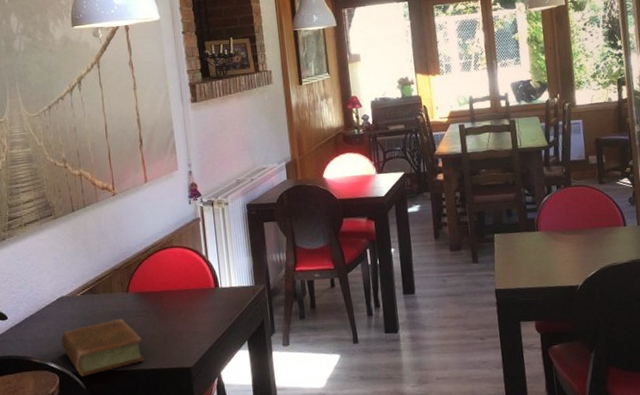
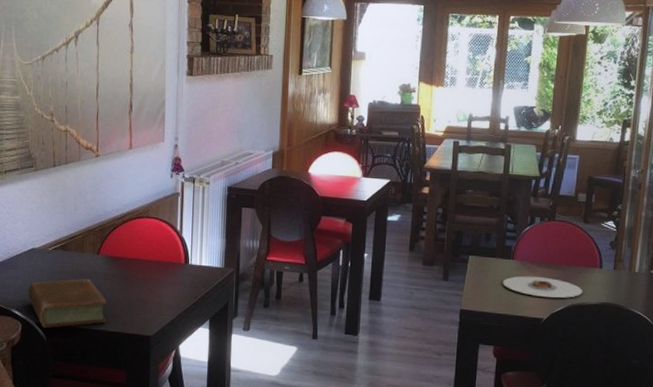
plate: none [531,243,613,265] -> present [502,276,583,298]

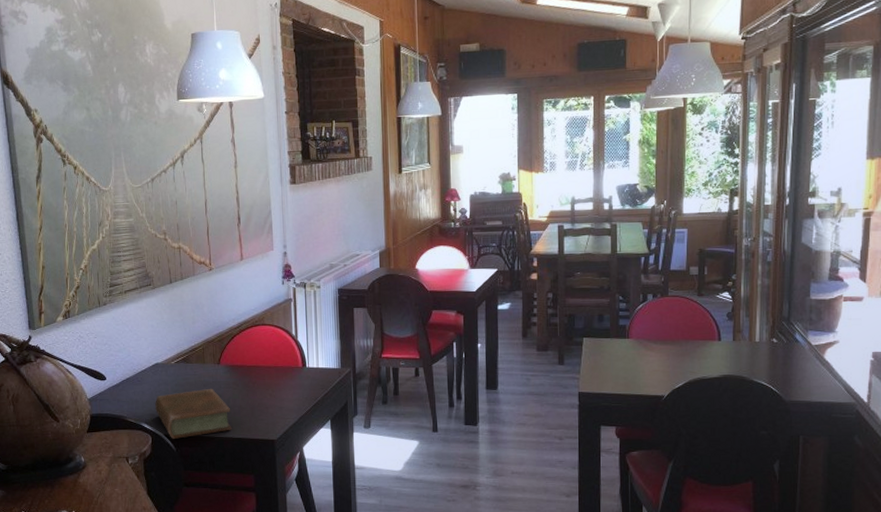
plate: present [502,276,583,298] -> none [619,353,703,374]

